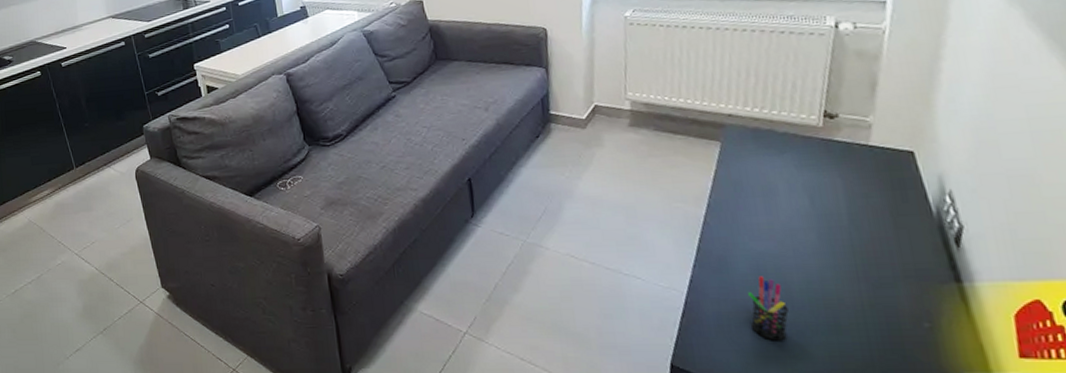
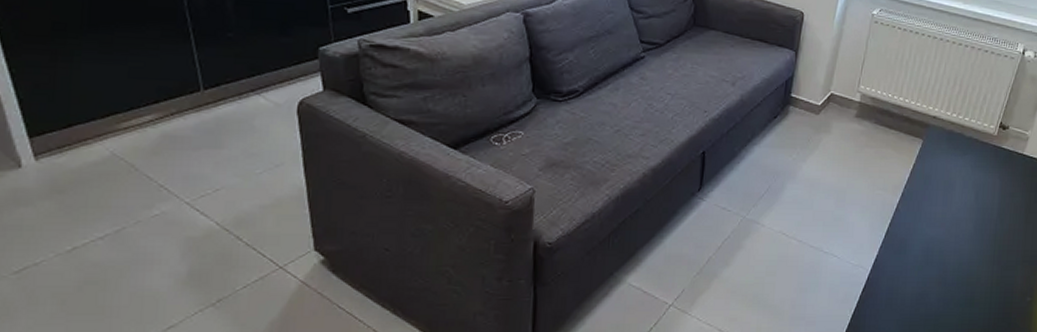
pen holder: present [747,276,789,341] -> none [913,257,942,312]

